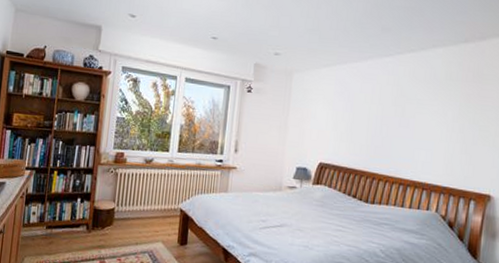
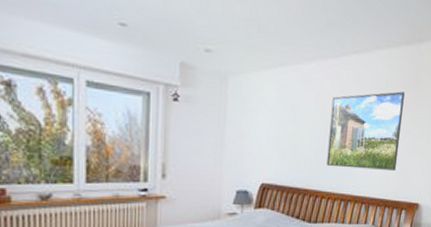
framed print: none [383,84,466,159] -> present [326,91,405,170]

